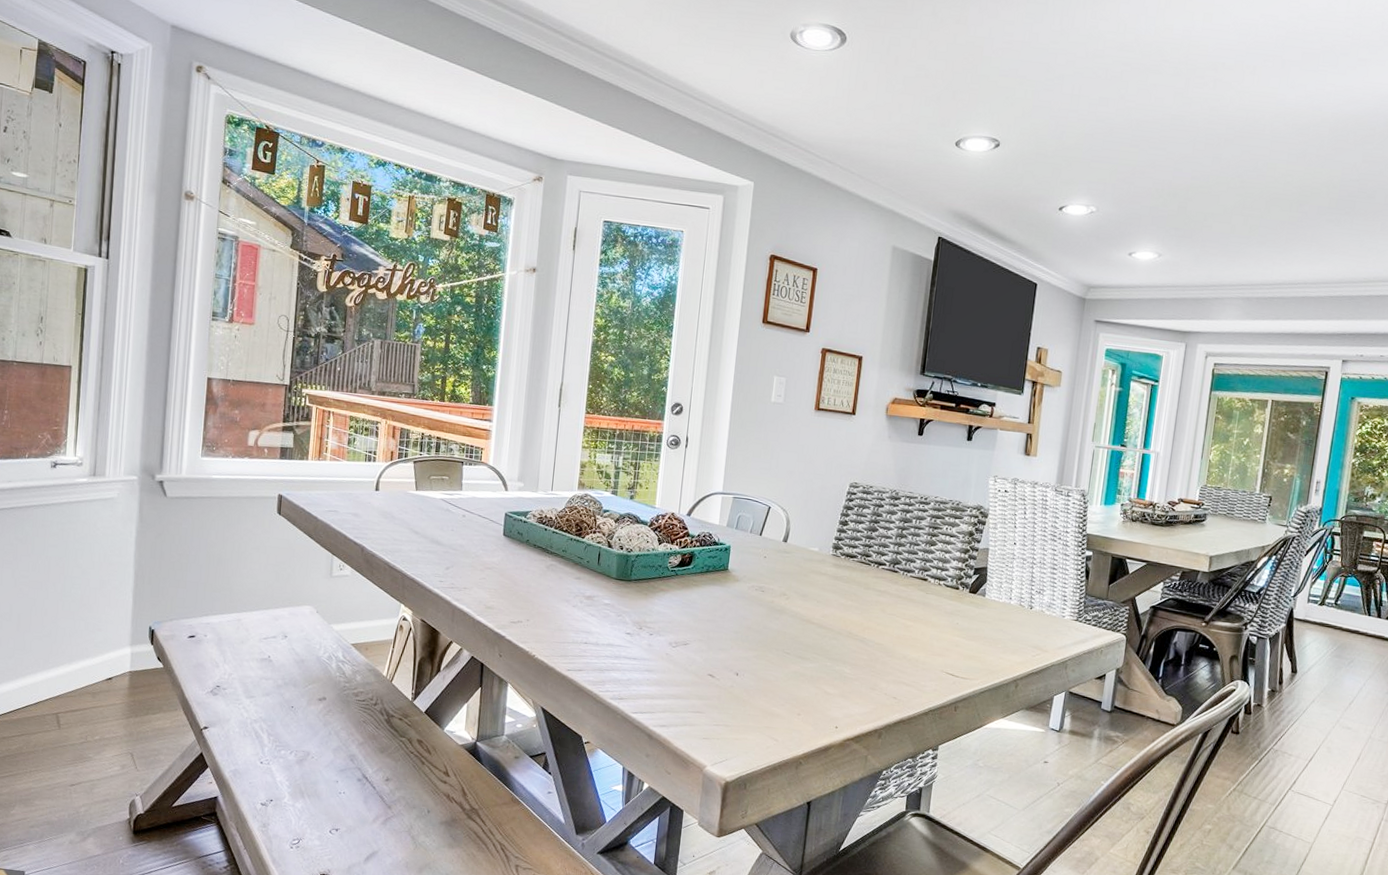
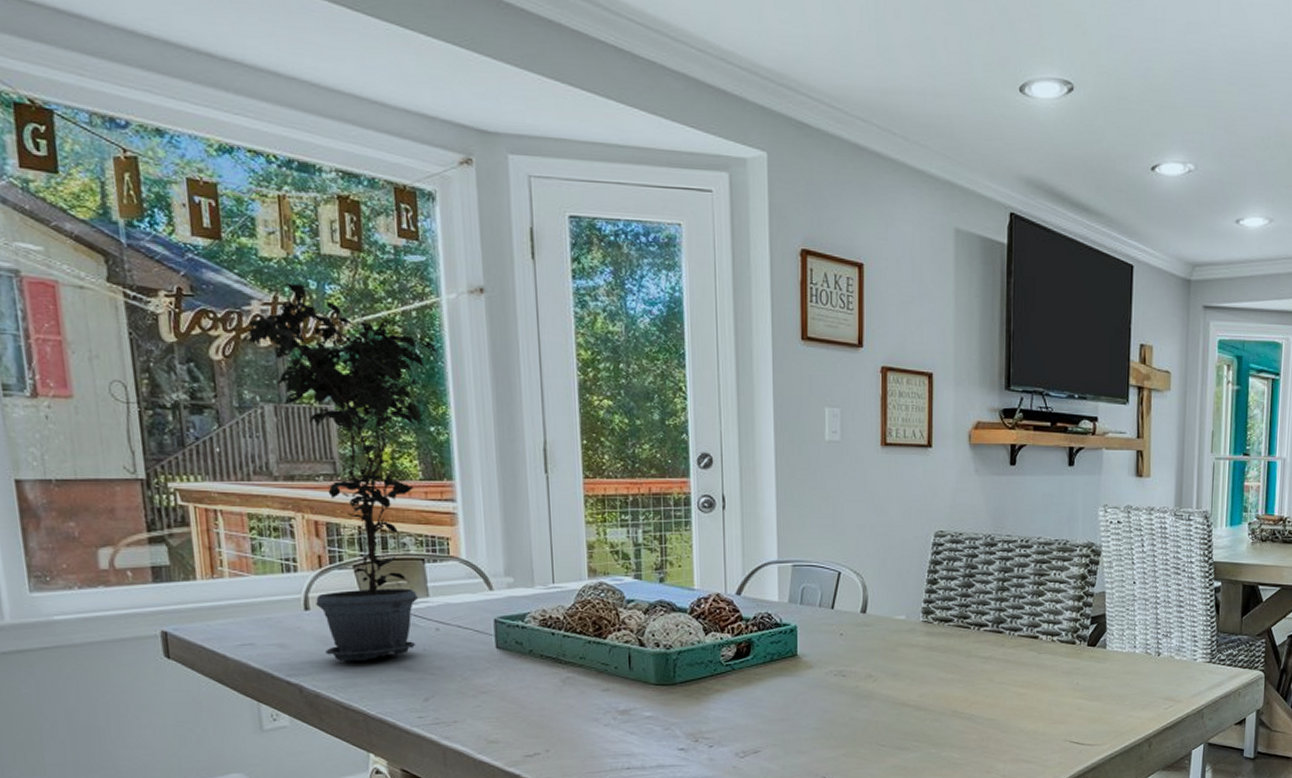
potted plant: none [369,257,497,533] -> present [242,284,437,662]

